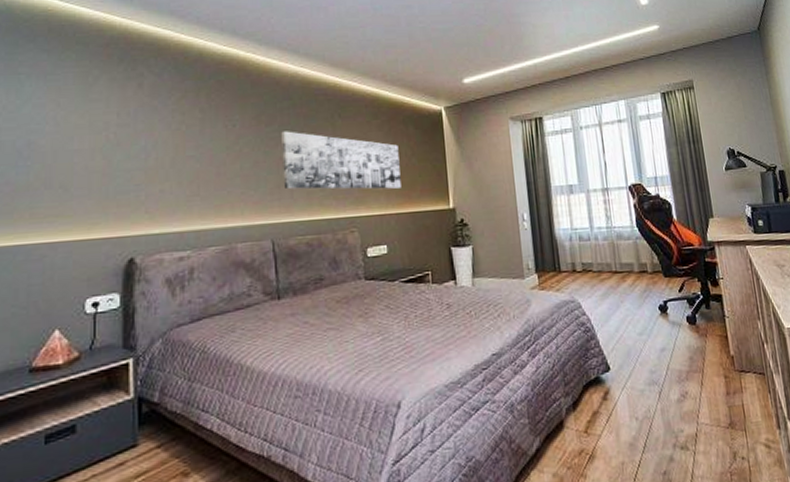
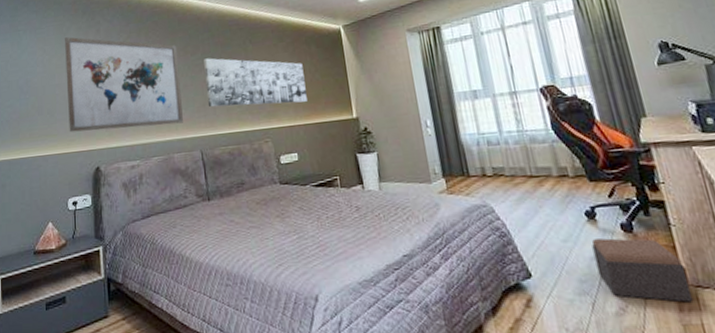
wall art: none [90,89,251,213] -> present [65,37,183,133]
footstool: none [662,330,738,387] -> present [592,238,693,303]

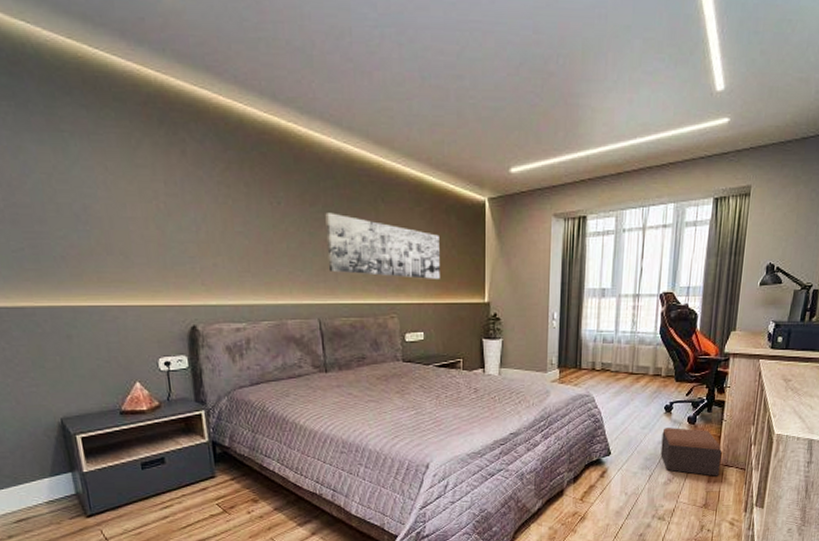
wall art: present [65,37,183,133] -> none [135,154,299,286]

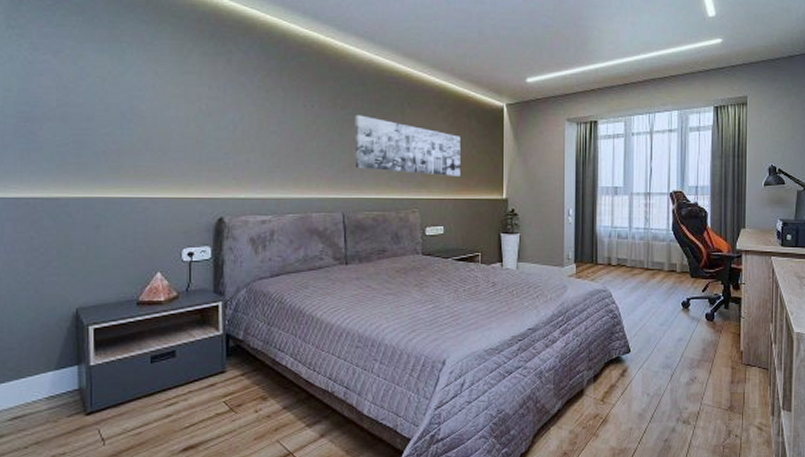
footstool: present [660,428,722,476] -> none [681,325,743,377]

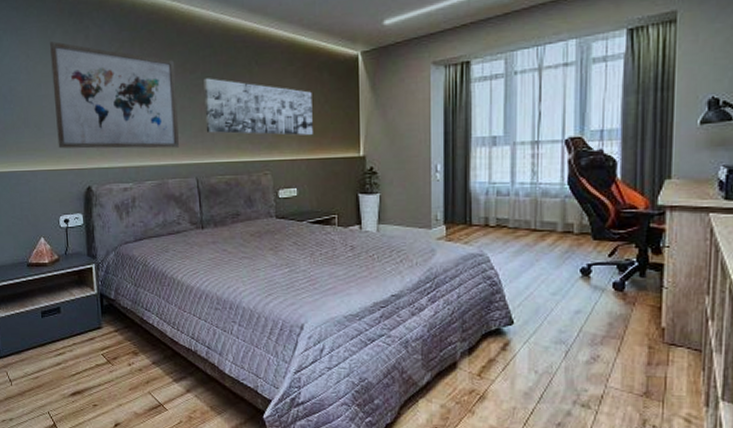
wall art: none [185,62,326,182] -> present [50,41,179,149]

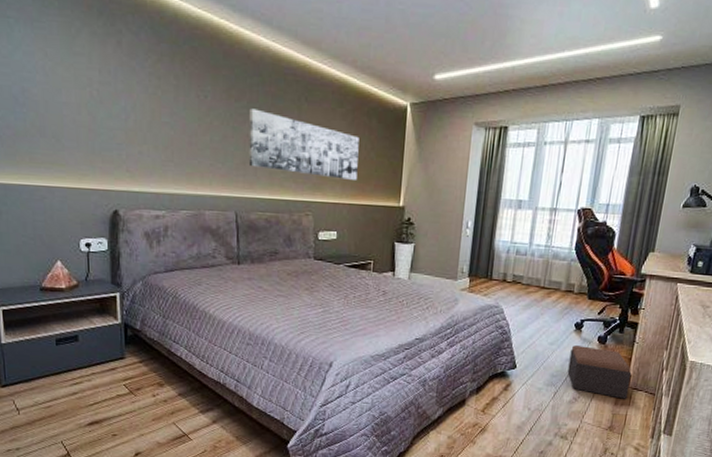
wall art: present [50,41,179,149] -> none [74,42,219,179]
footstool: none [579,295,665,358] -> present [567,345,632,399]

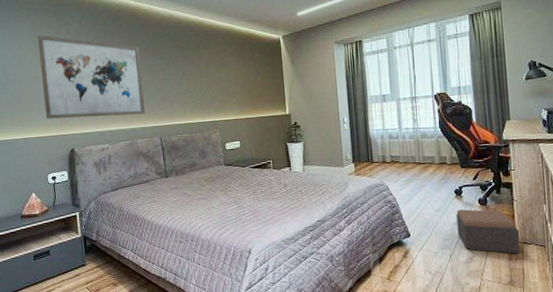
wall art: none [74,42,219,179] -> present [38,35,145,119]
wall art: present [248,108,359,180] -> none [163,59,250,102]

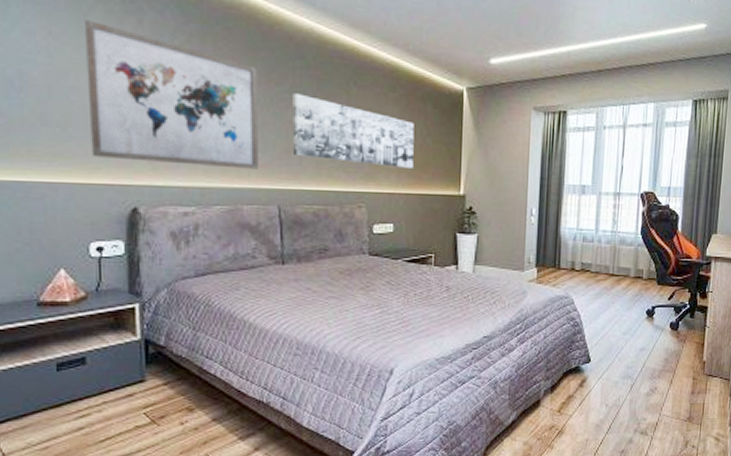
wall art: none [163,59,250,102] -> present [292,93,414,168]
footstool: present [456,209,520,254] -> none [642,334,706,387]

